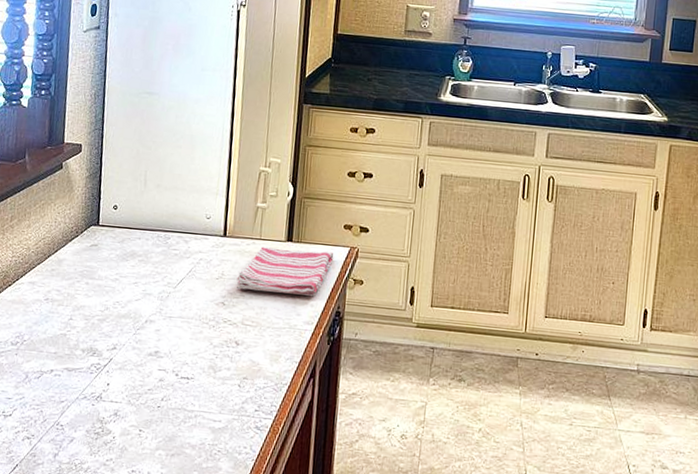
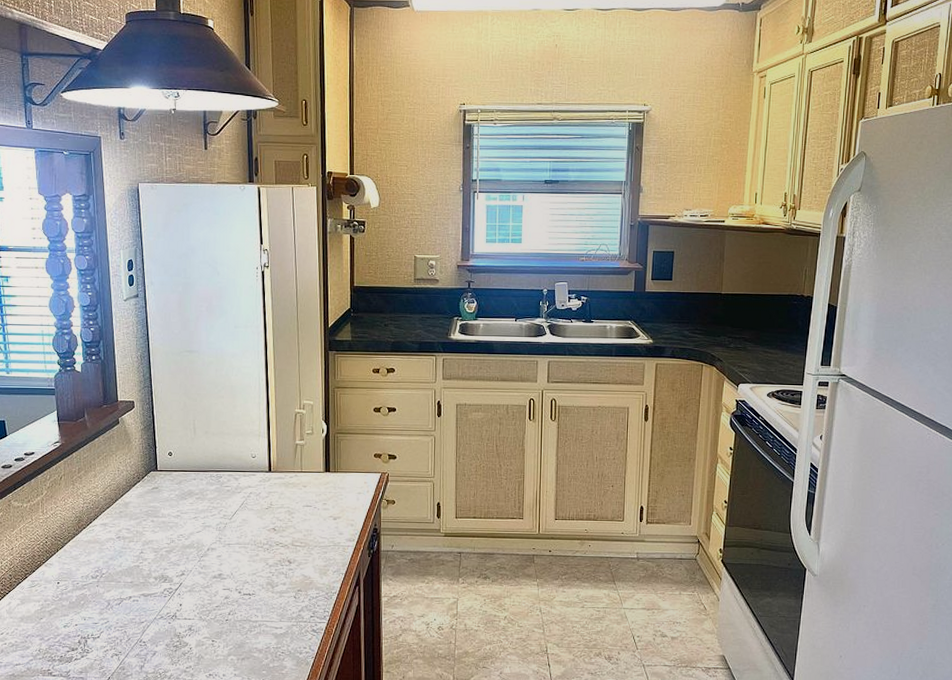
dish towel: present [237,246,334,296] -> none [284,478,368,517]

